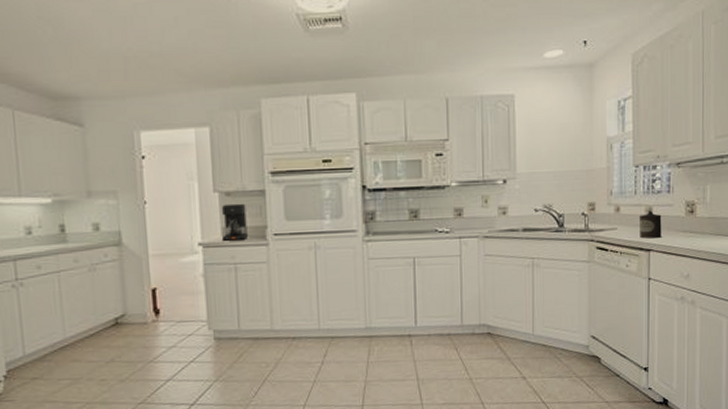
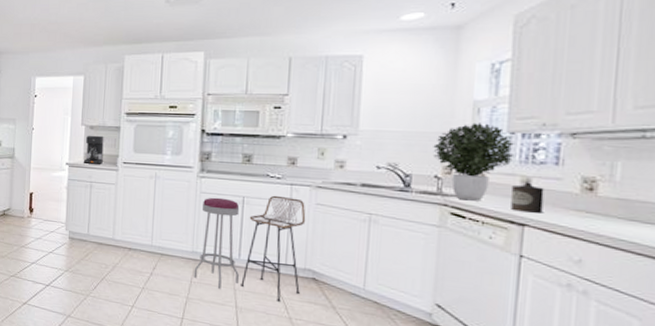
bar stool: none [369,261,418,364] -> present [193,197,240,289]
bar stool: none [420,251,477,364] -> present [241,195,306,302]
potted plant: none [579,158,641,234] -> present [432,123,517,201]

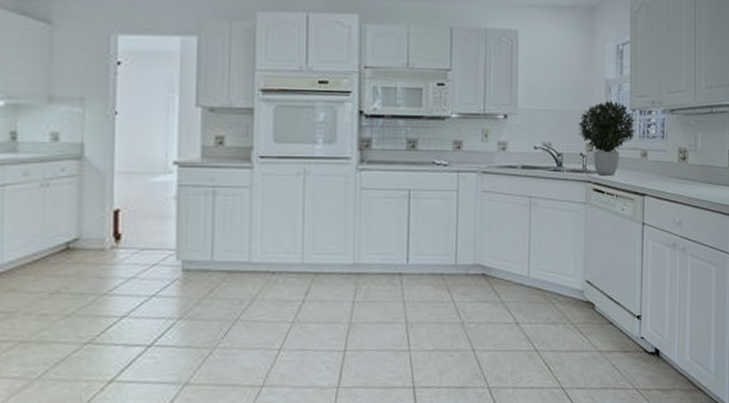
coffee maker: present [84,135,104,164] -> none [202,120,231,161]
bar stool: present [193,197,240,289] -> none [356,193,409,304]
bar stool: present [241,195,306,302] -> none [410,185,473,307]
canister: present [511,182,544,213] -> none [635,155,656,183]

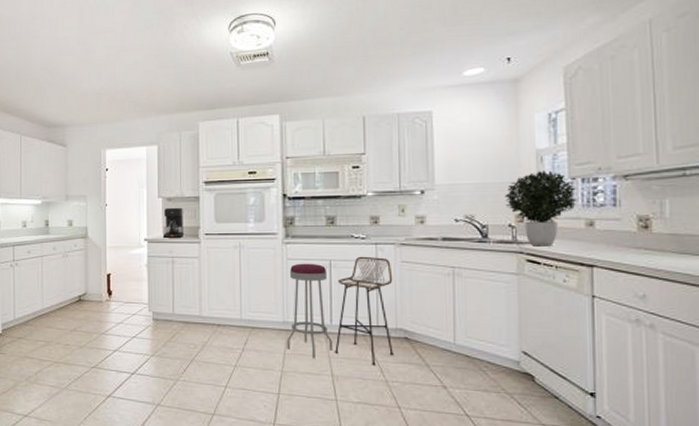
coffee maker: none [202,120,231,161] -> present [163,207,184,238]
bar stool: none [356,193,409,304] -> present [286,263,333,358]
bar stool: none [410,185,473,307] -> present [335,256,393,365]

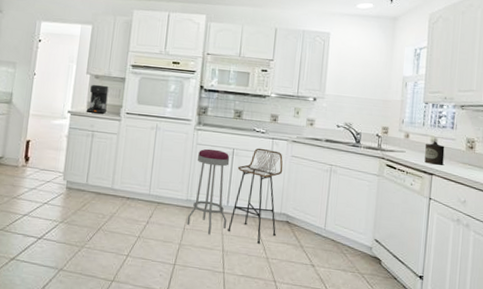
potted plant: present [504,170,579,247] -> none [375,93,429,156]
canister: none [579,224,607,253] -> present [424,141,445,165]

